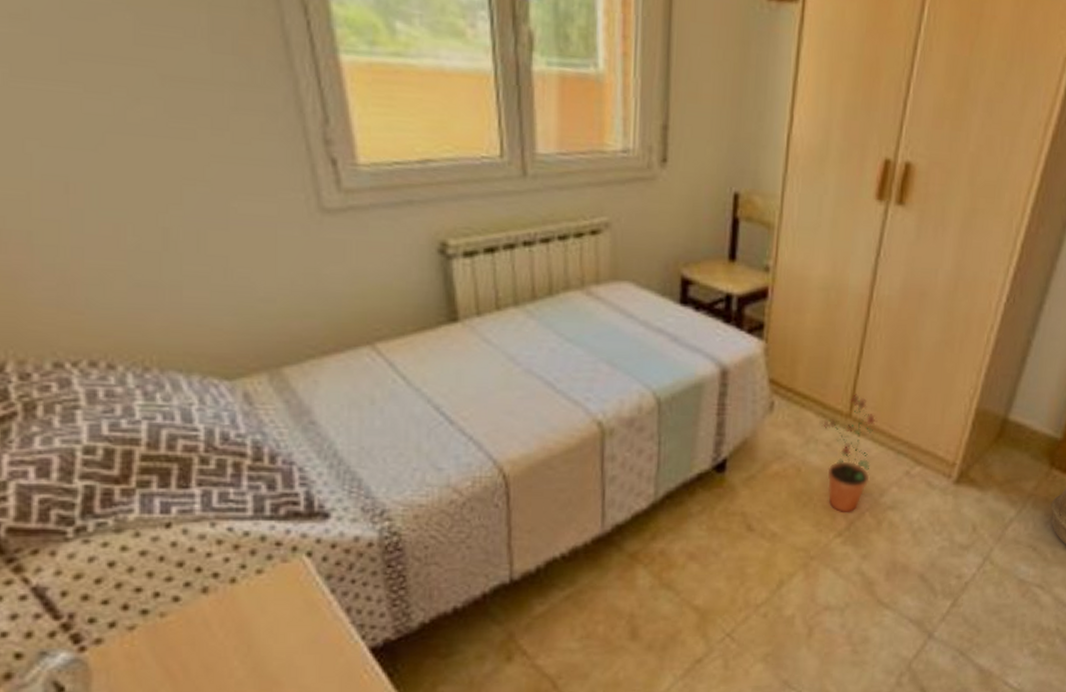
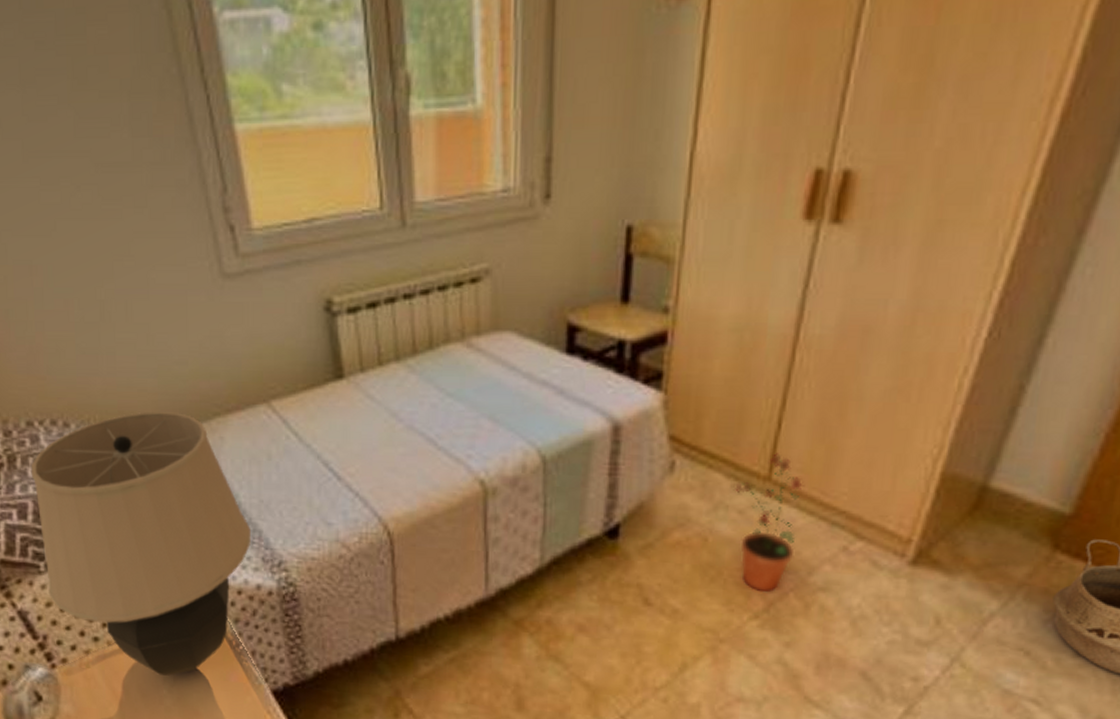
table lamp: none [58,351,348,645] -> present [31,410,251,676]

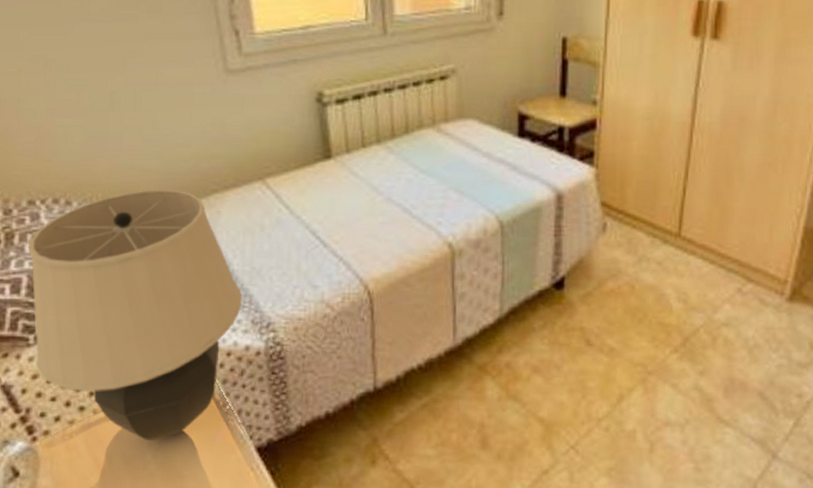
potted plant: present [733,453,805,593] -> none [652,215,706,330]

